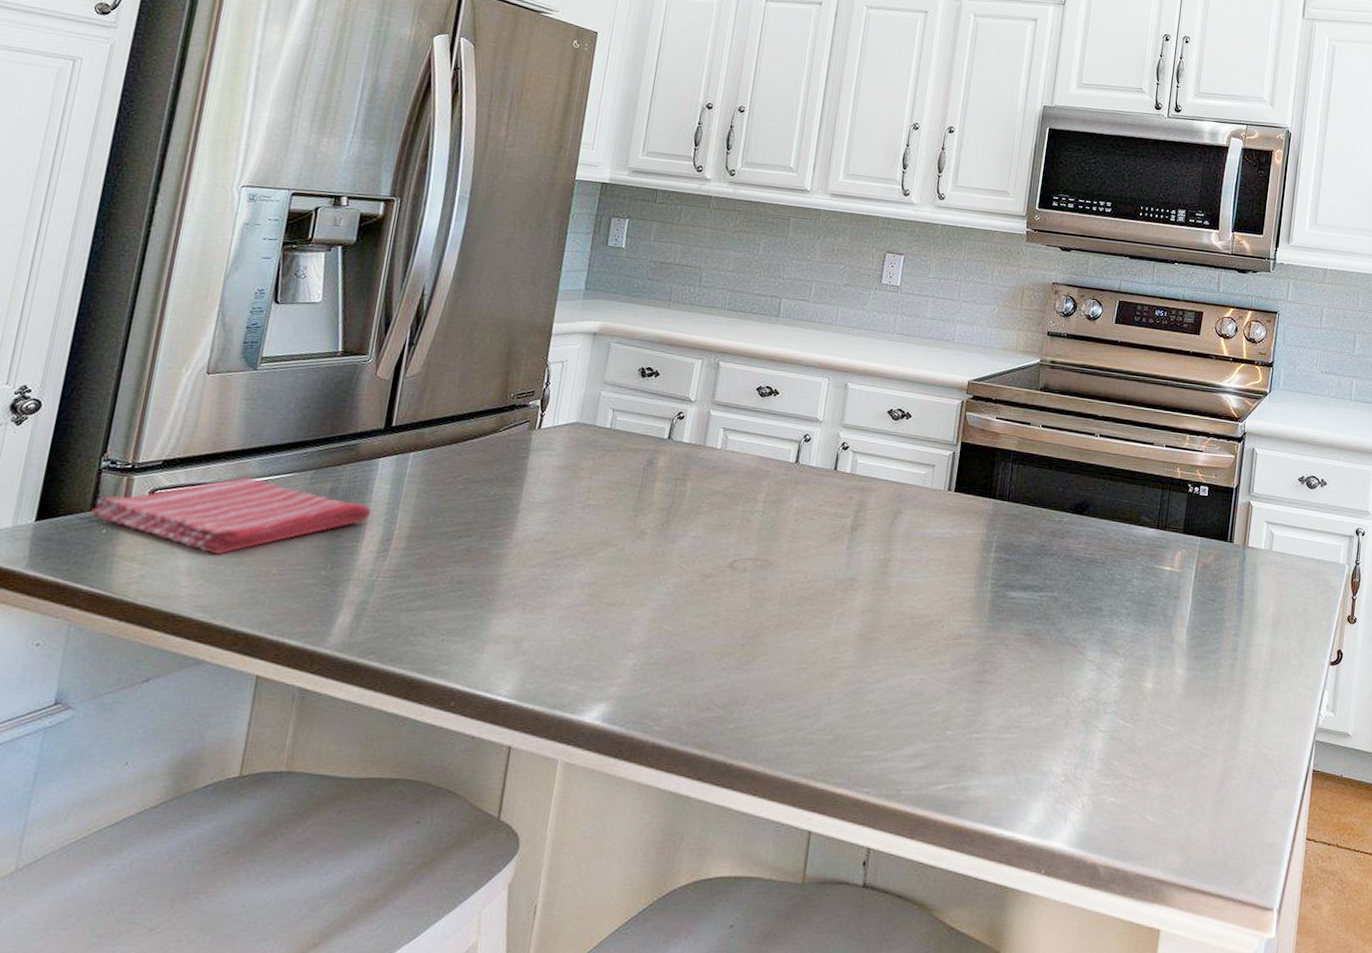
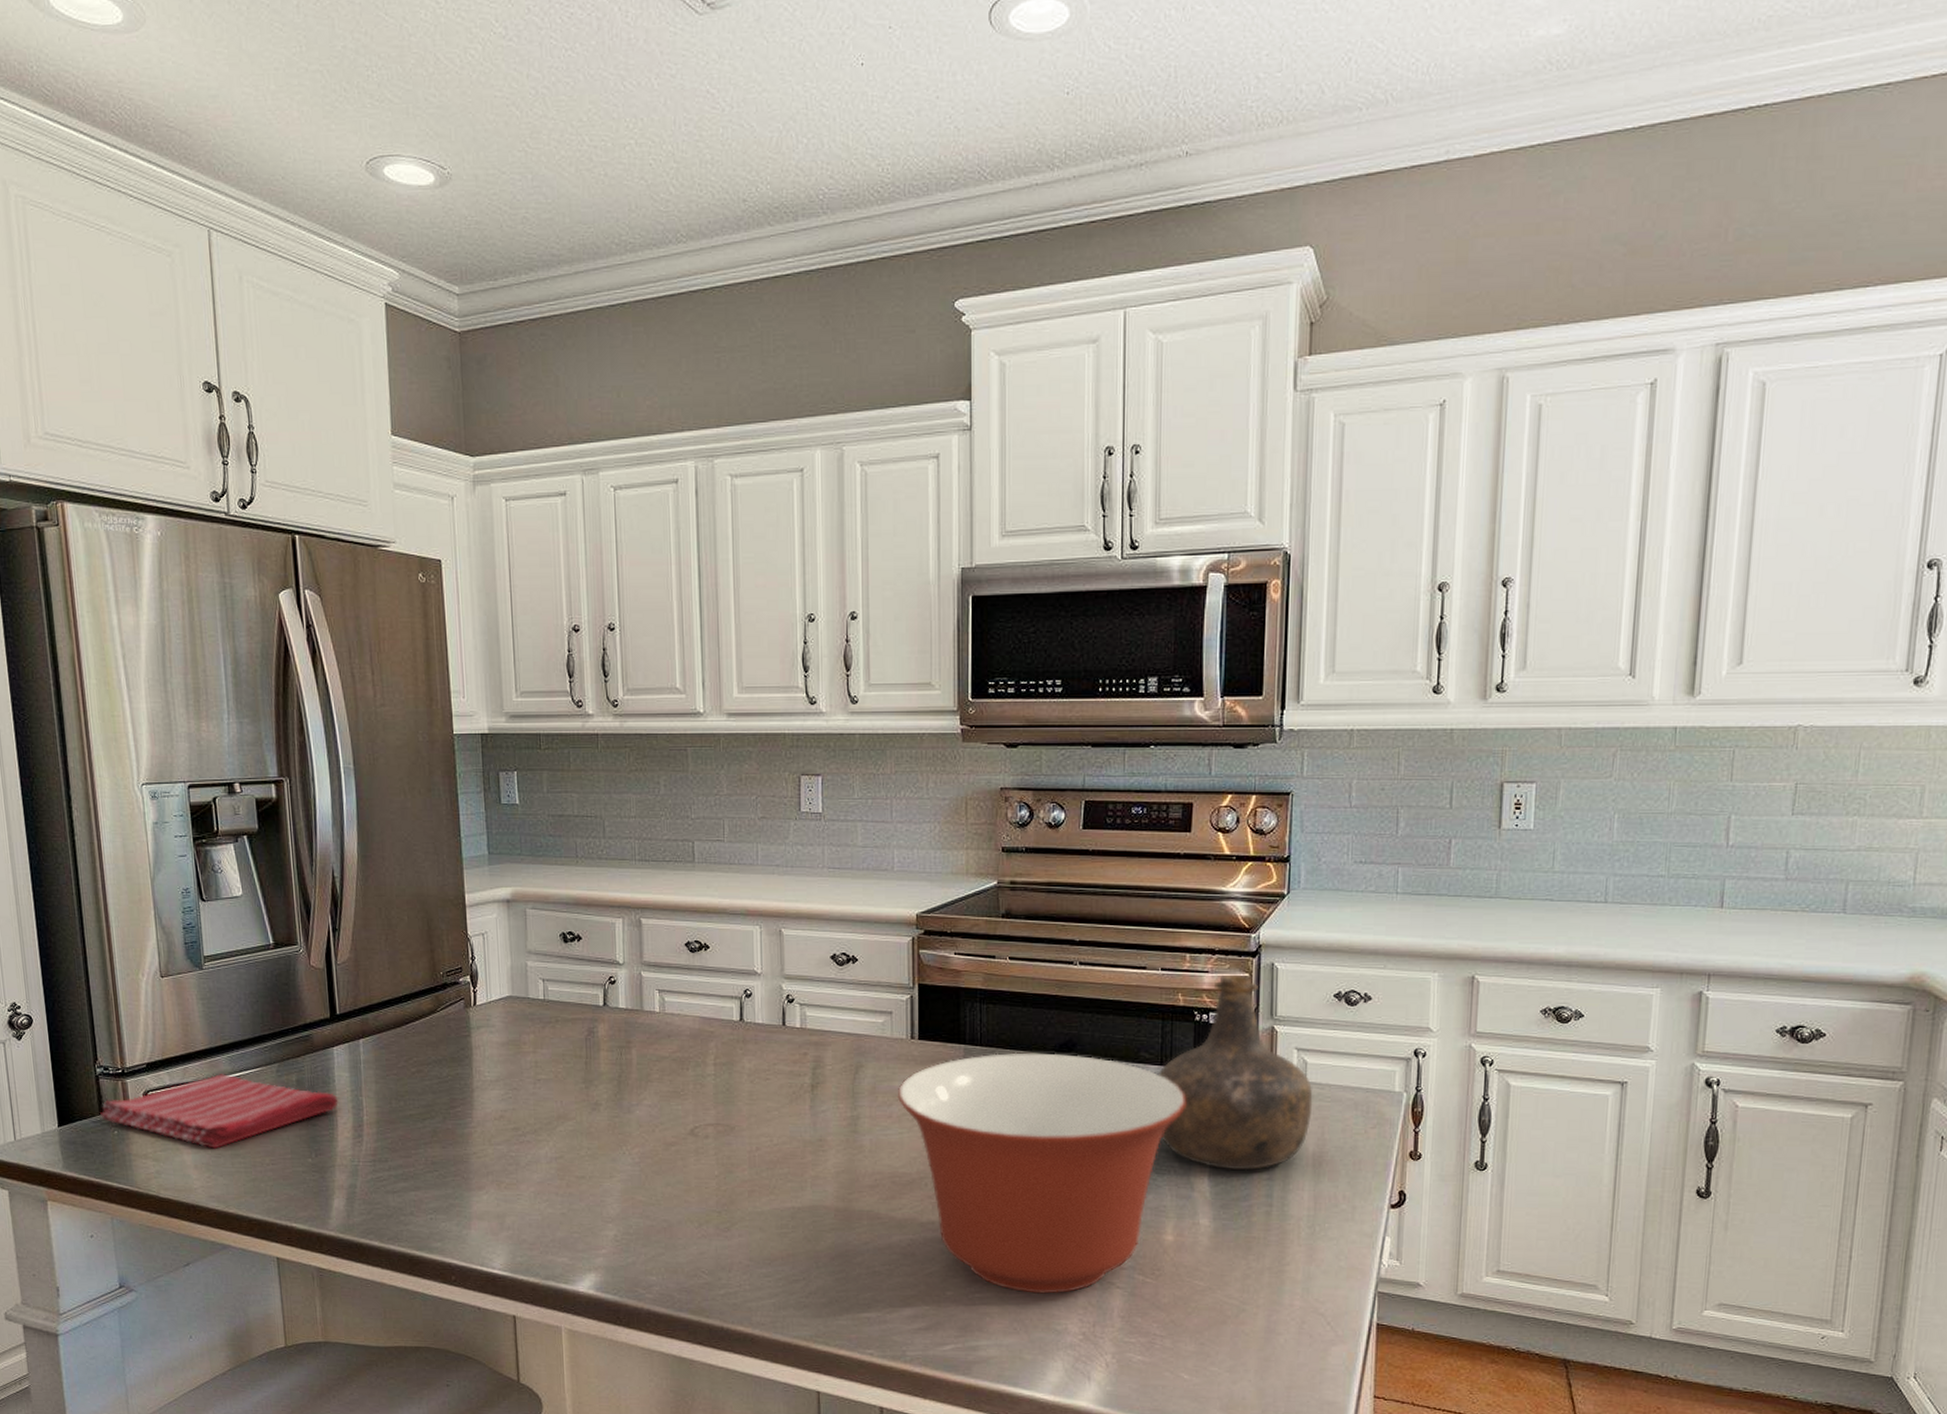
mixing bowl: none [928,509,1175,736] -> present [897,1052,1185,1294]
bottle: none [1151,455,1277,627] -> present [1157,974,1313,1171]

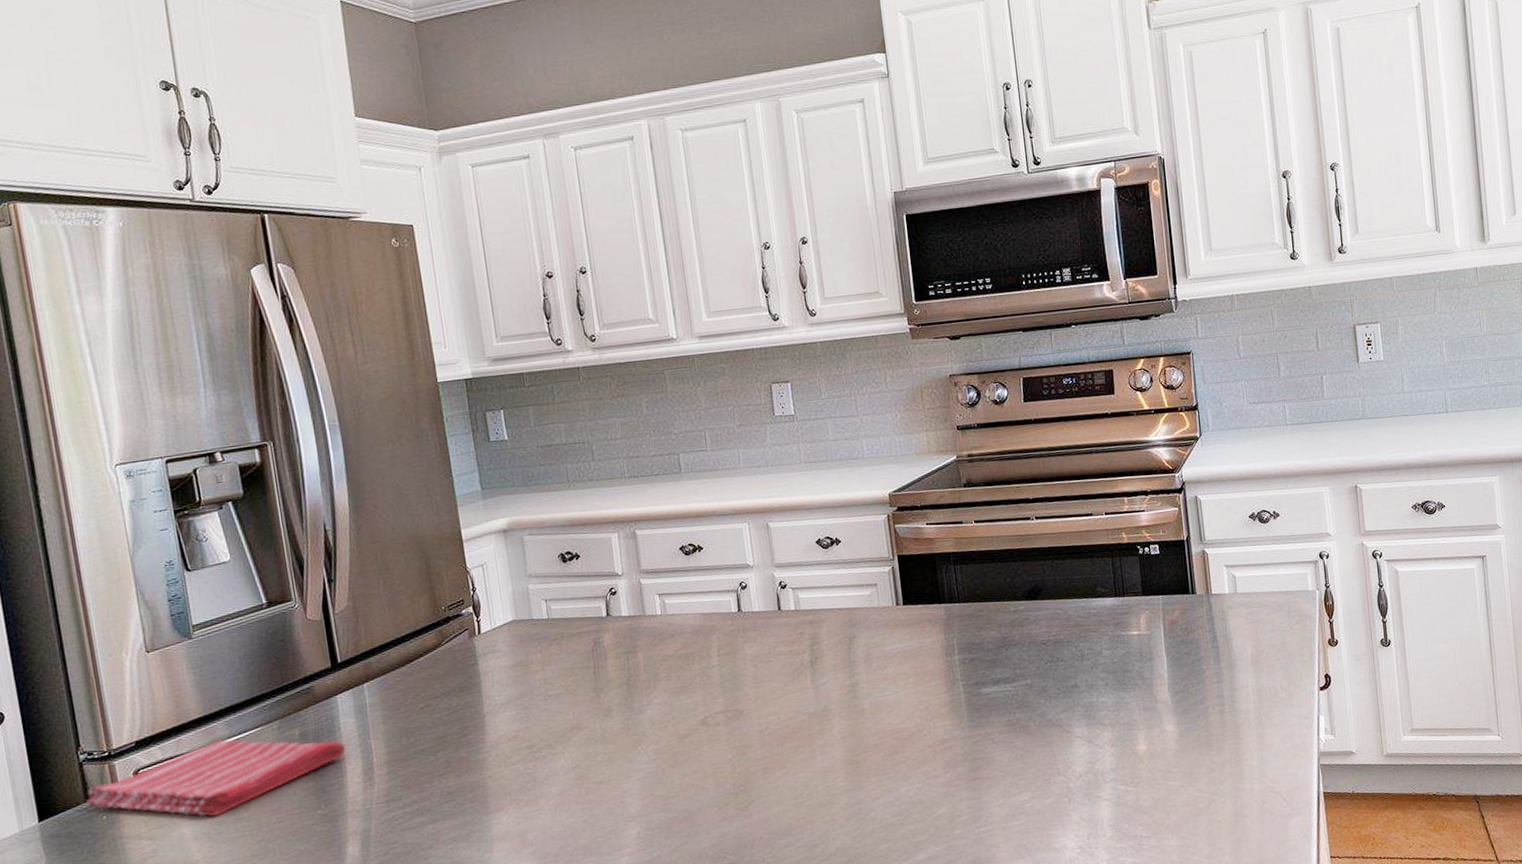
mixing bowl: present [897,1052,1185,1294] -> none [889,598,1141,819]
bottle: present [1157,974,1313,1171] -> none [1113,509,1246,680]

